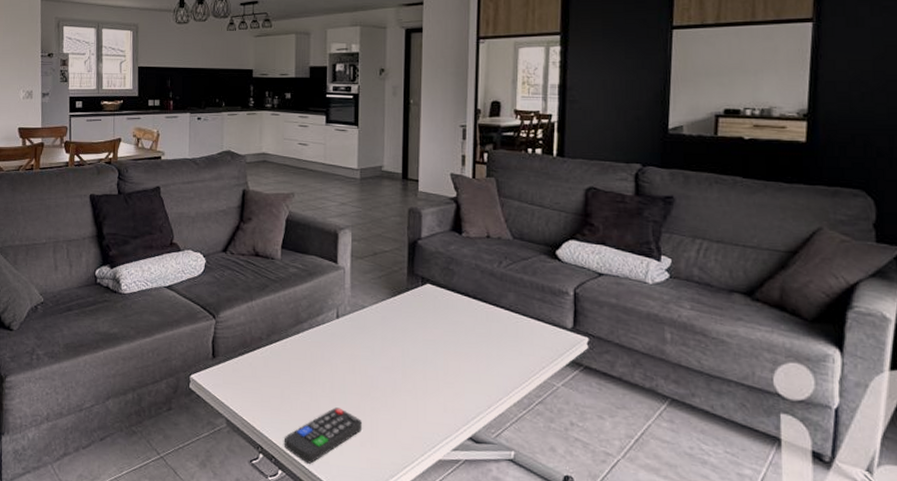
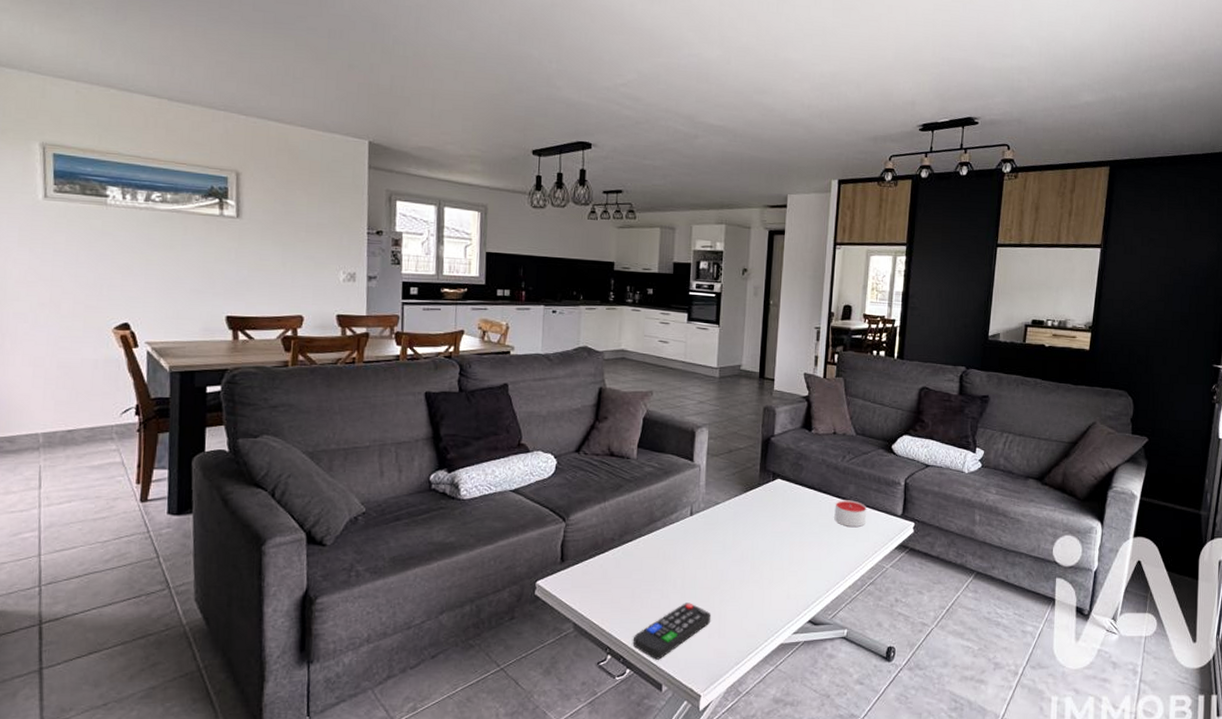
candle: none [492,308,531,340] -> present [834,500,867,528]

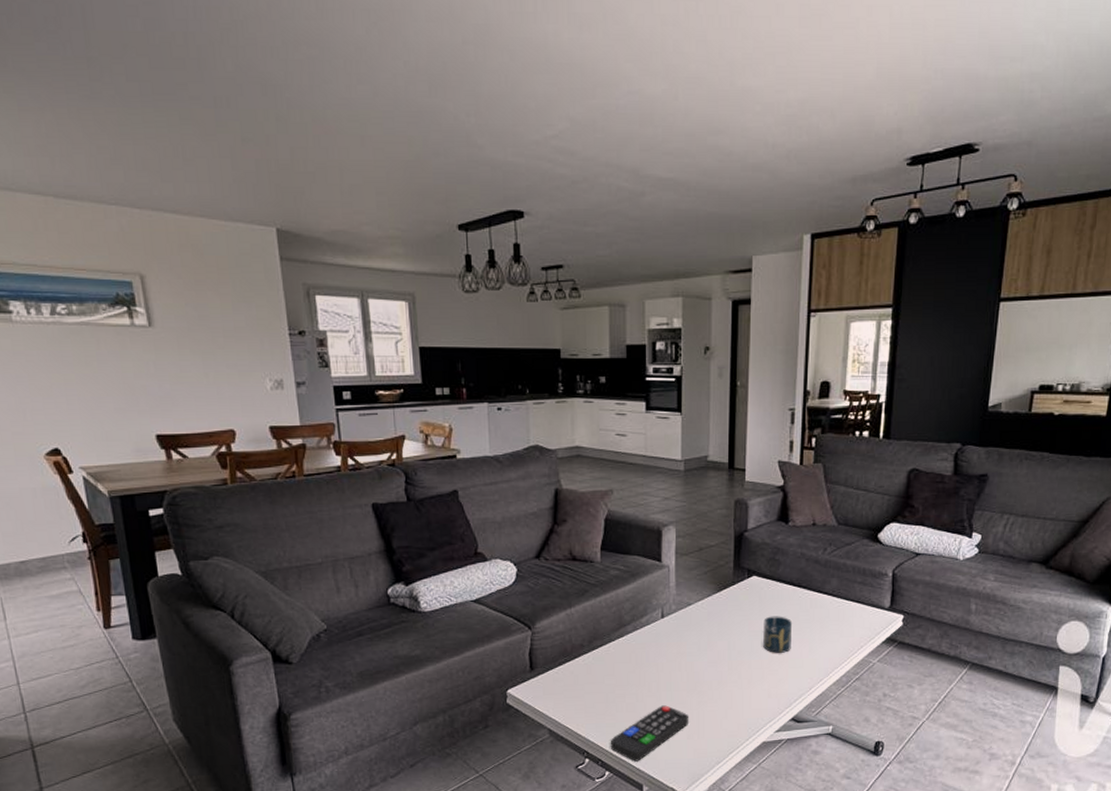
cup: none [784,518,813,555] -> present [763,616,793,653]
candle: present [834,500,867,528] -> none [816,594,852,623]

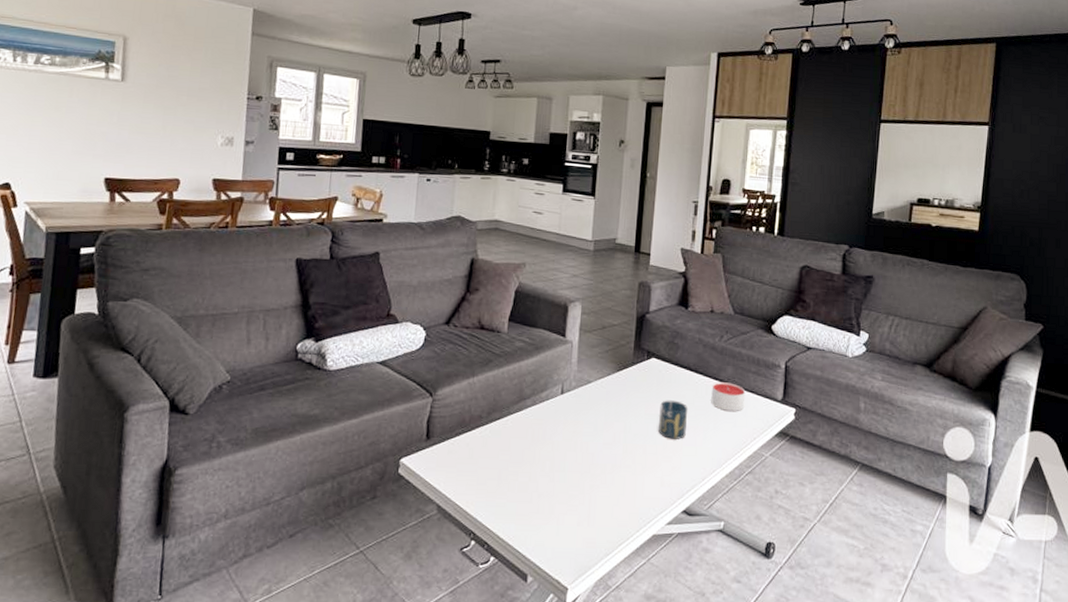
remote control: present [610,705,690,762] -> none [498,487,581,548]
candle: none [816,594,852,623] -> present [711,382,746,412]

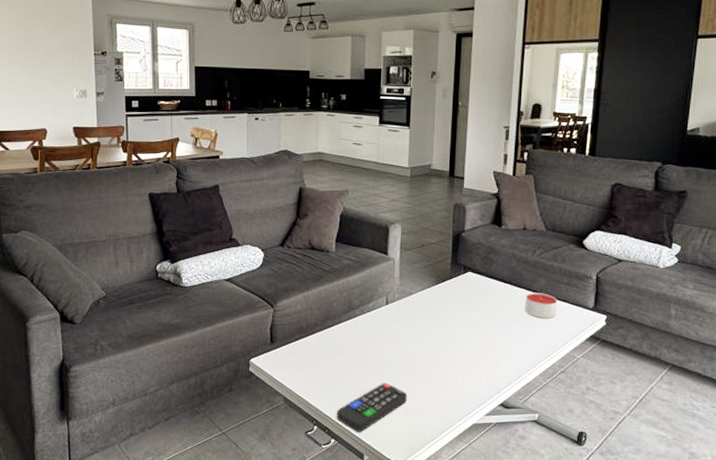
remote control: none [498,487,581,548] -> present [336,383,408,432]
cup: present [658,400,688,439] -> none [476,309,503,343]

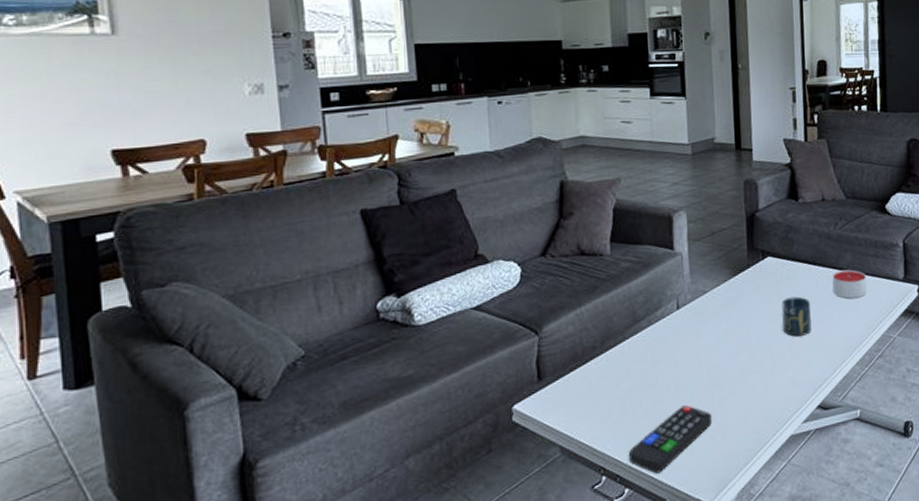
cup: none [476,309,503,343] -> present [781,296,811,337]

